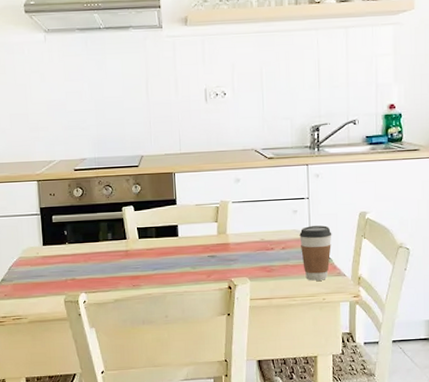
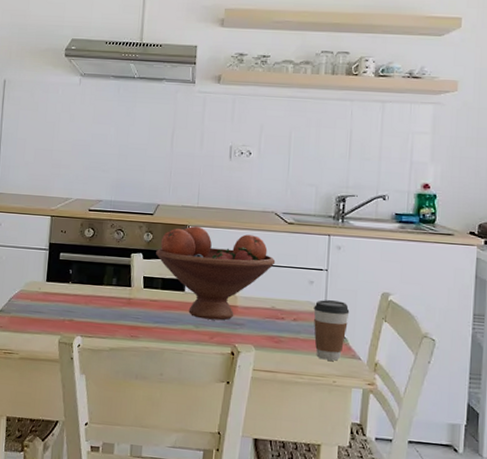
fruit bowl: none [146,172,260,260] -> present [156,225,276,321]

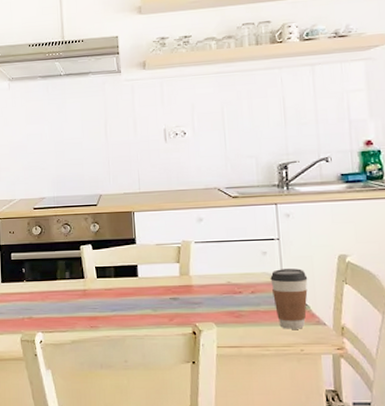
fruit bowl: present [156,225,276,321] -> none [104,211,225,302]

